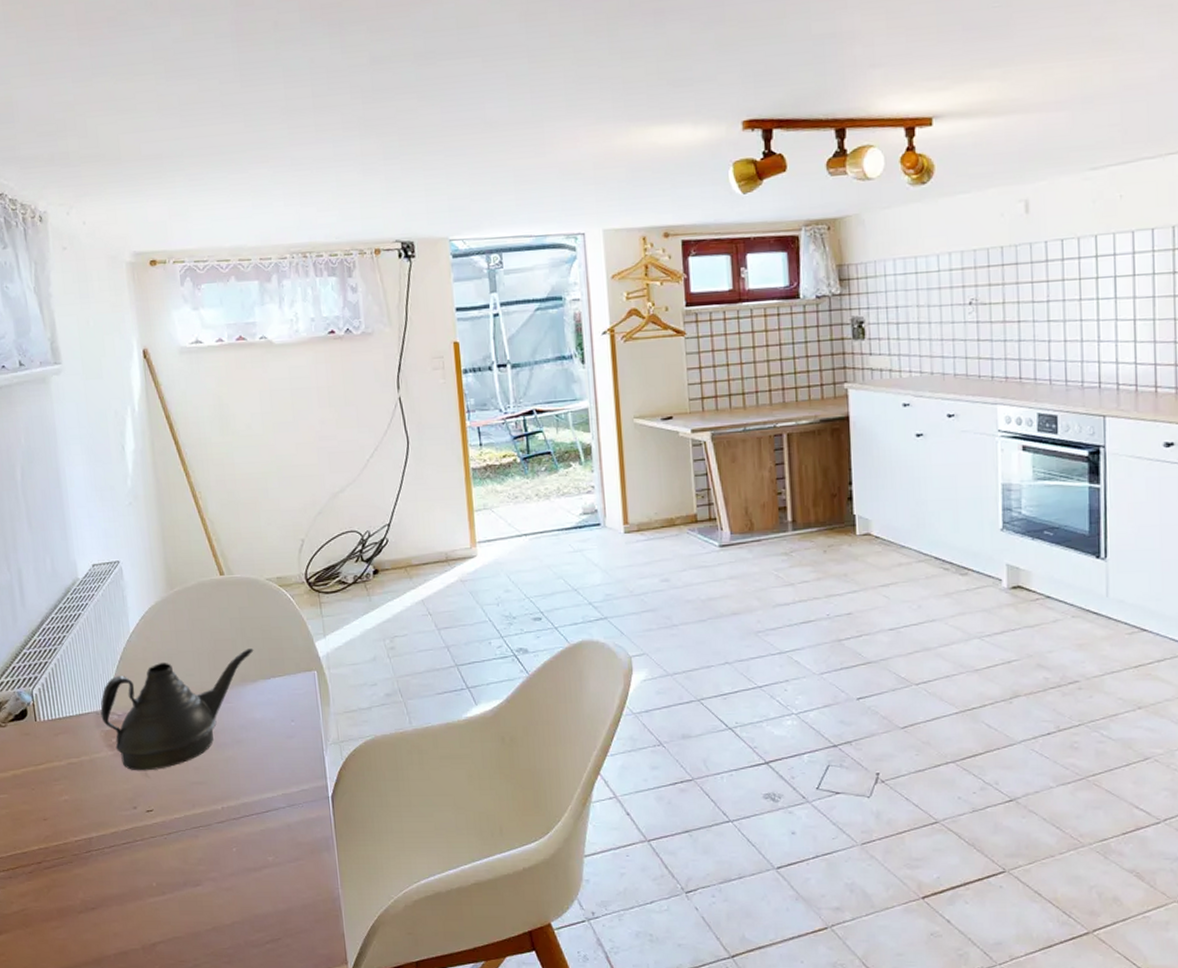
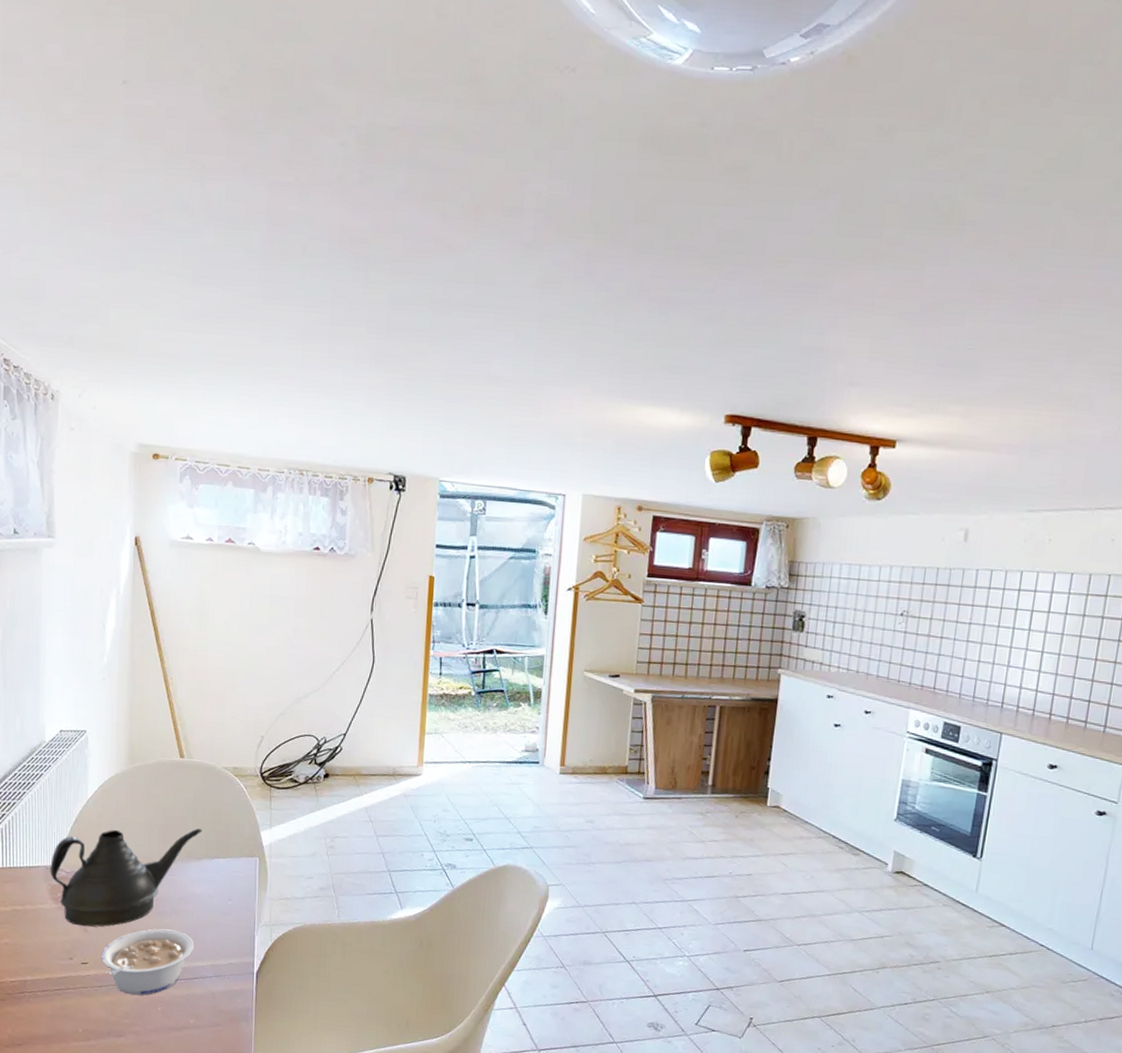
legume: none [165,762,262,839] -> present [100,929,195,996]

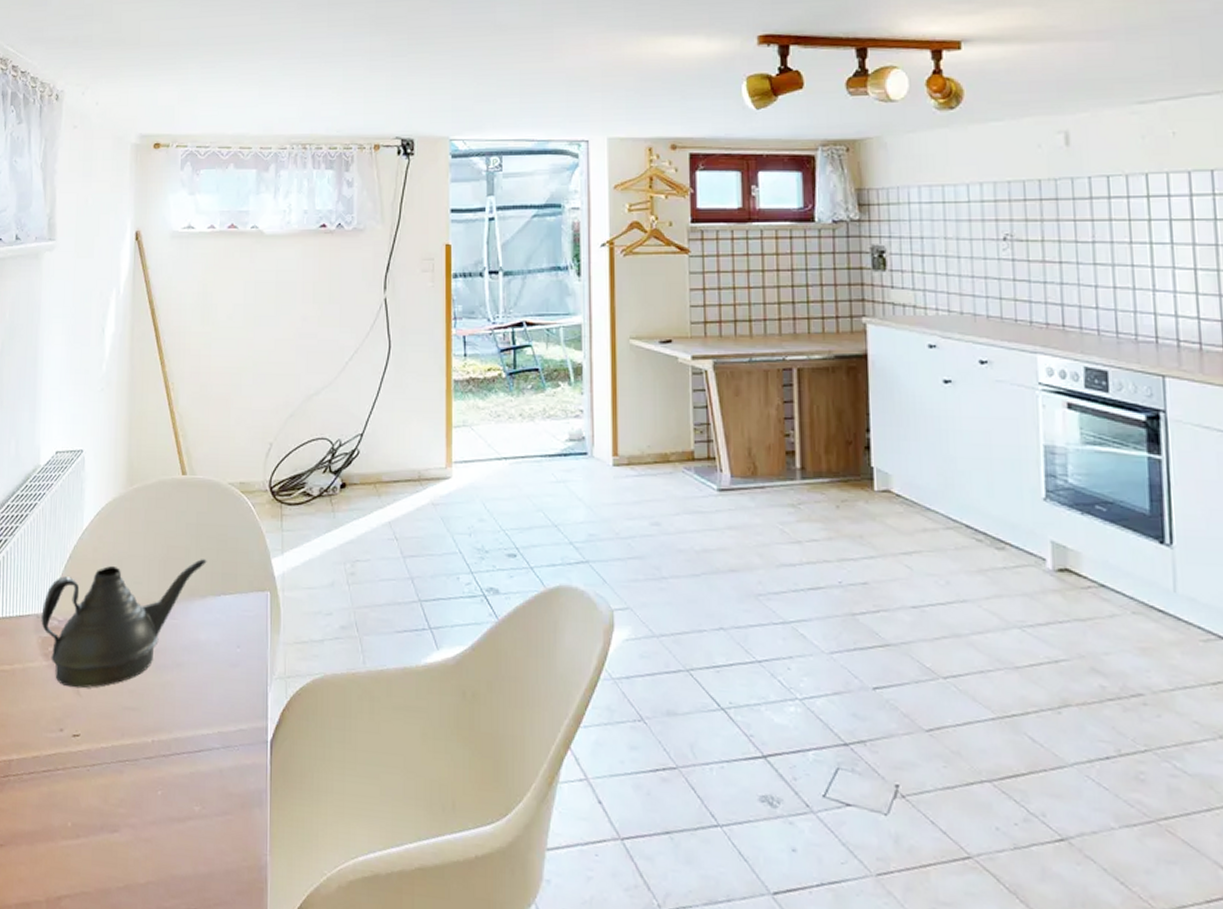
legume: present [100,929,195,996] -> none [94,687,199,776]

